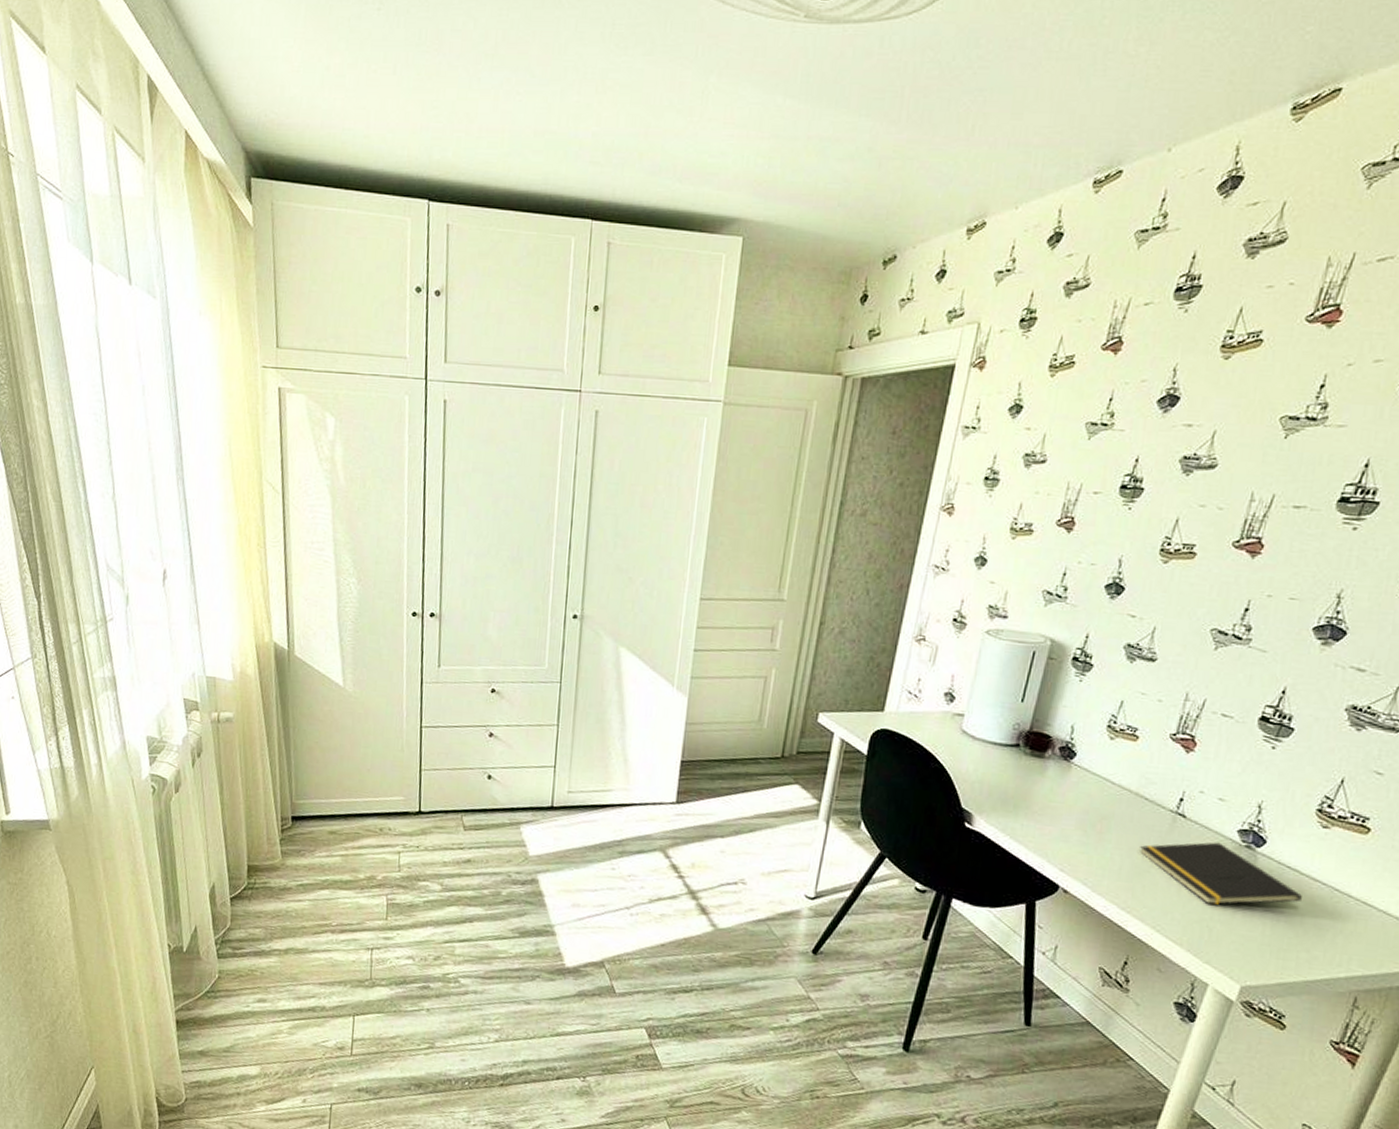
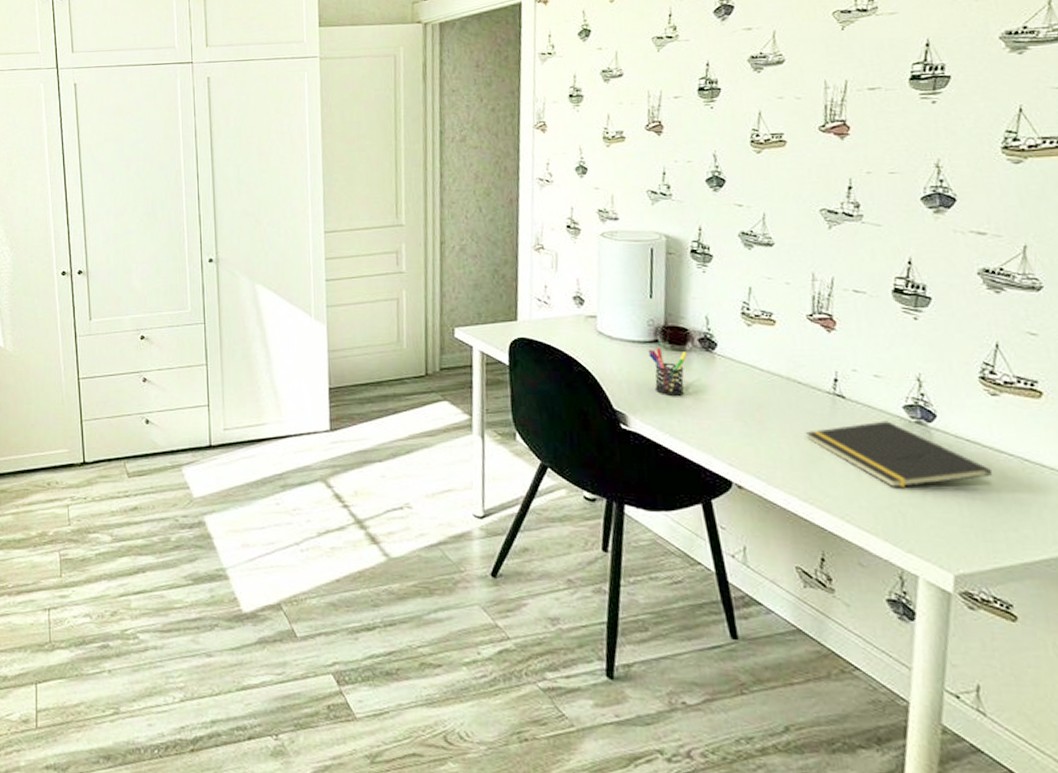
pen holder: none [1005,752,1045,801] -> present [648,347,687,396]

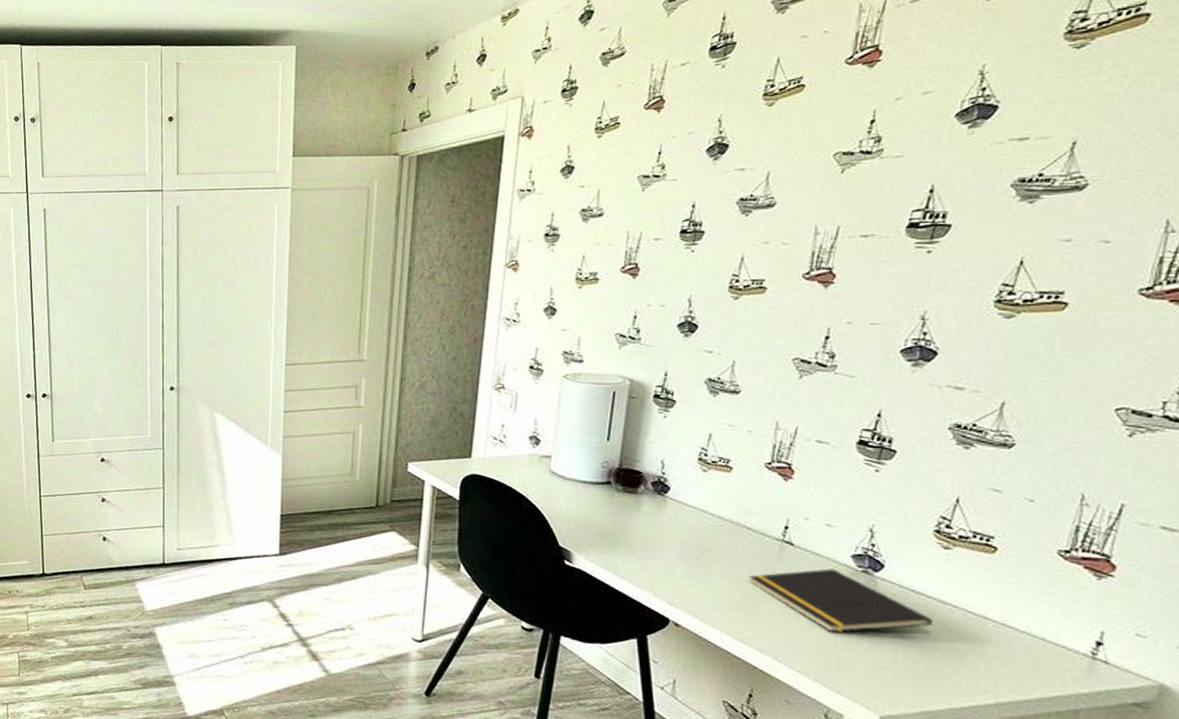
pen holder: present [648,347,687,396] -> none [600,489,639,536]

